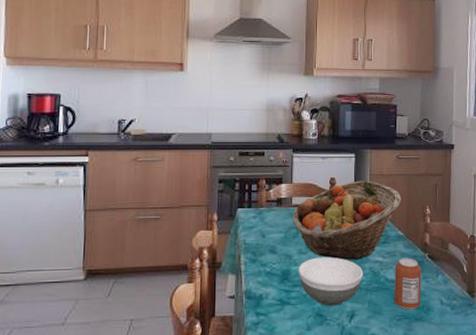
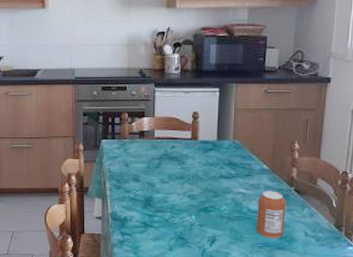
fruit basket: present [292,180,402,261] -> none [154,115,268,191]
bowl: present [297,257,364,306] -> none [160,186,226,231]

